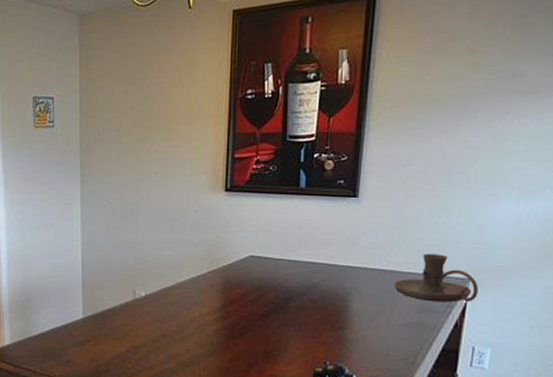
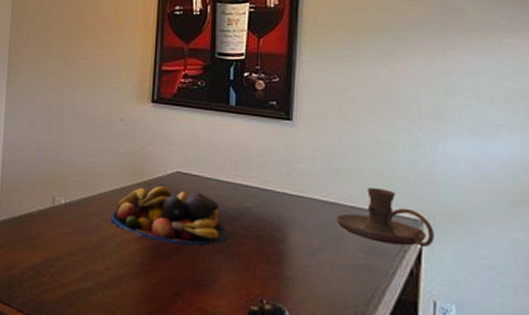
fruit bowl: none [190,271,297,322] -> present [112,186,229,247]

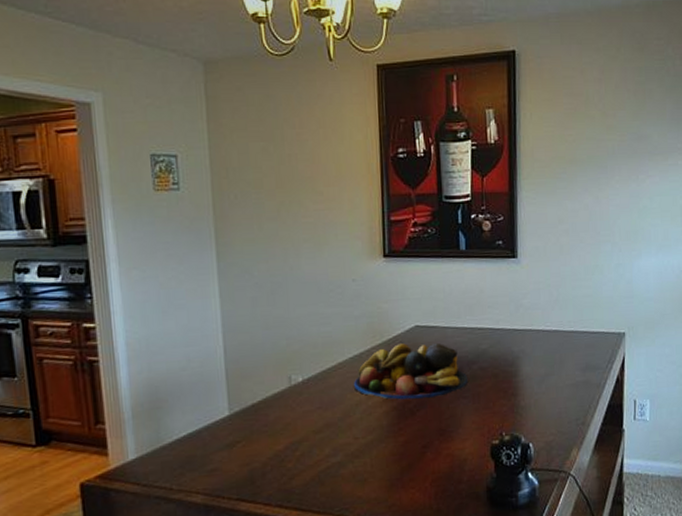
candle holder: present [336,188,434,247] -> none [558,310,633,359]

